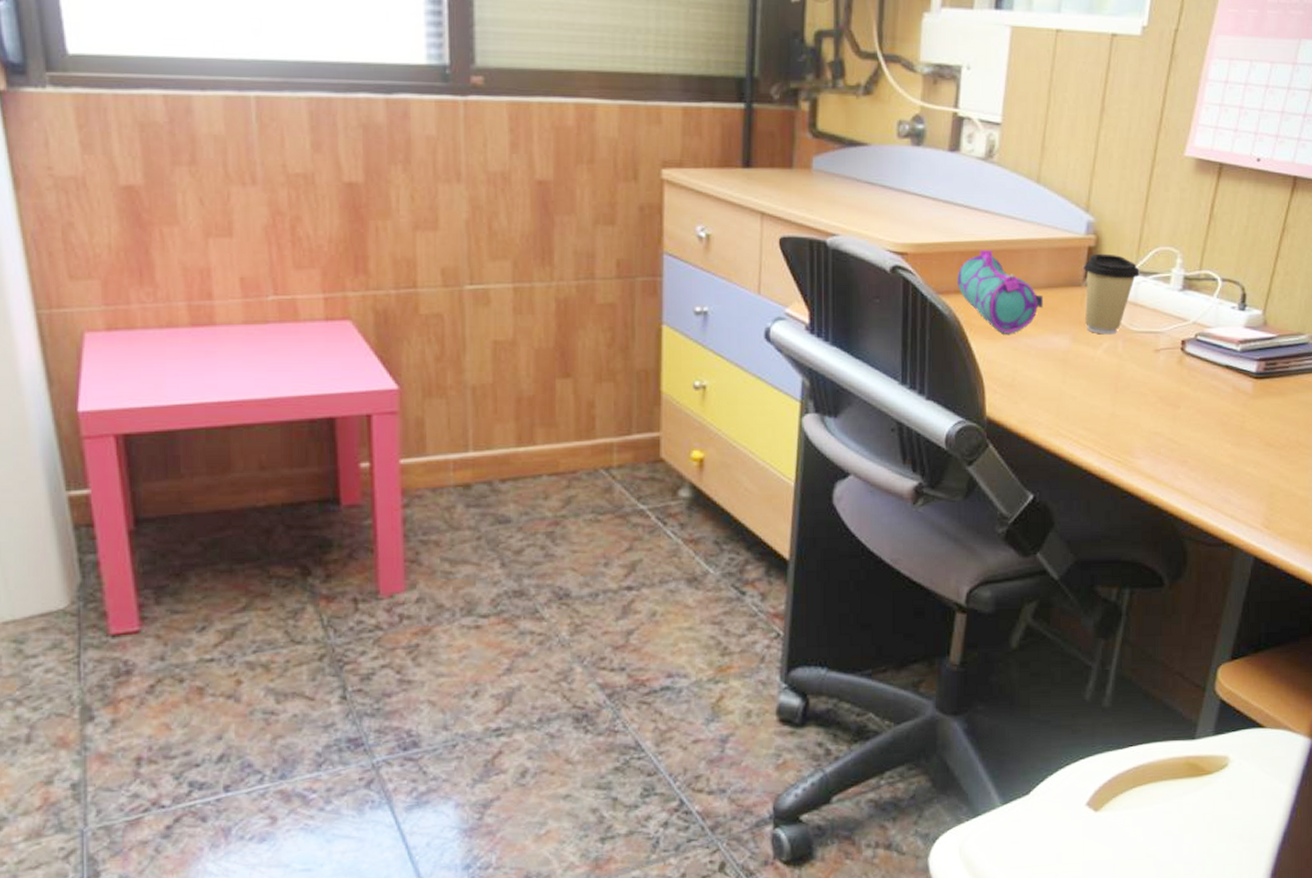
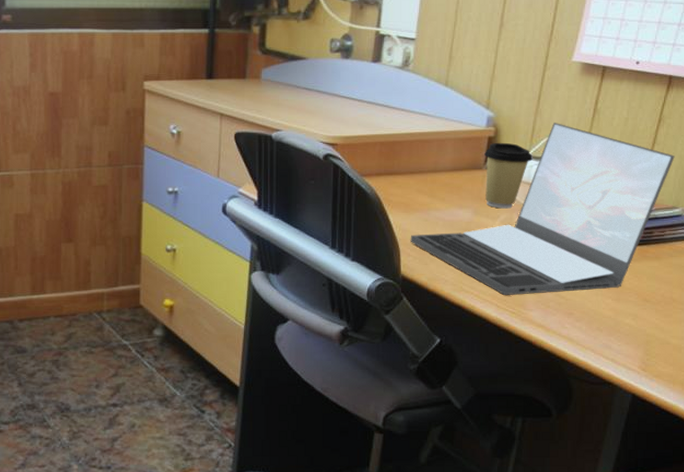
pencil case: present [956,250,1043,334] -> none [377,141,449,208]
laptop: none [997,230,1300,440] -> present [410,123,675,295]

